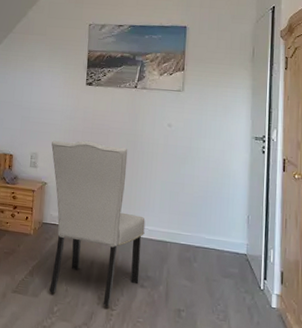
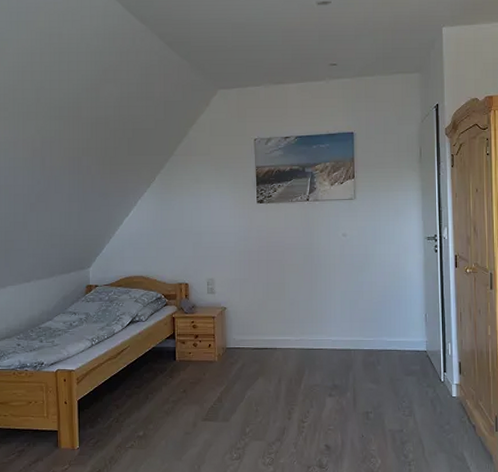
chair: present [49,140,145,307] -> none [228,260,328,420]

